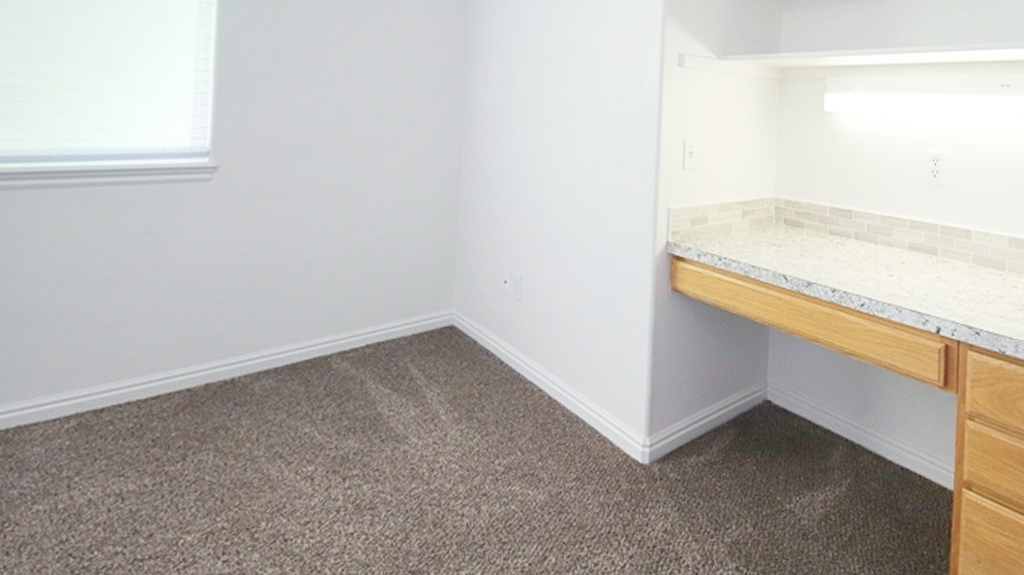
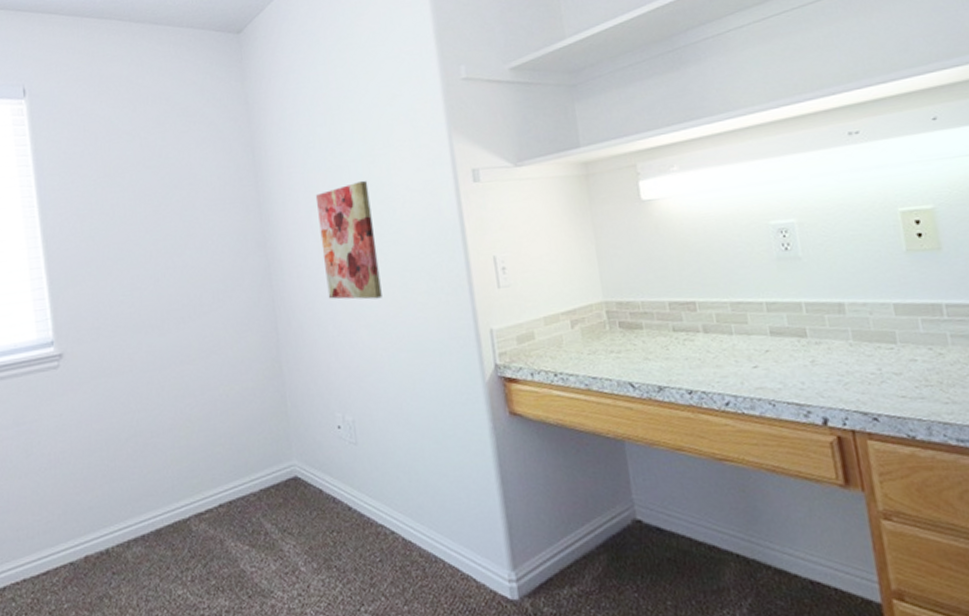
wall art: none [518,44,577,162] -> present [315,180,382,300]

